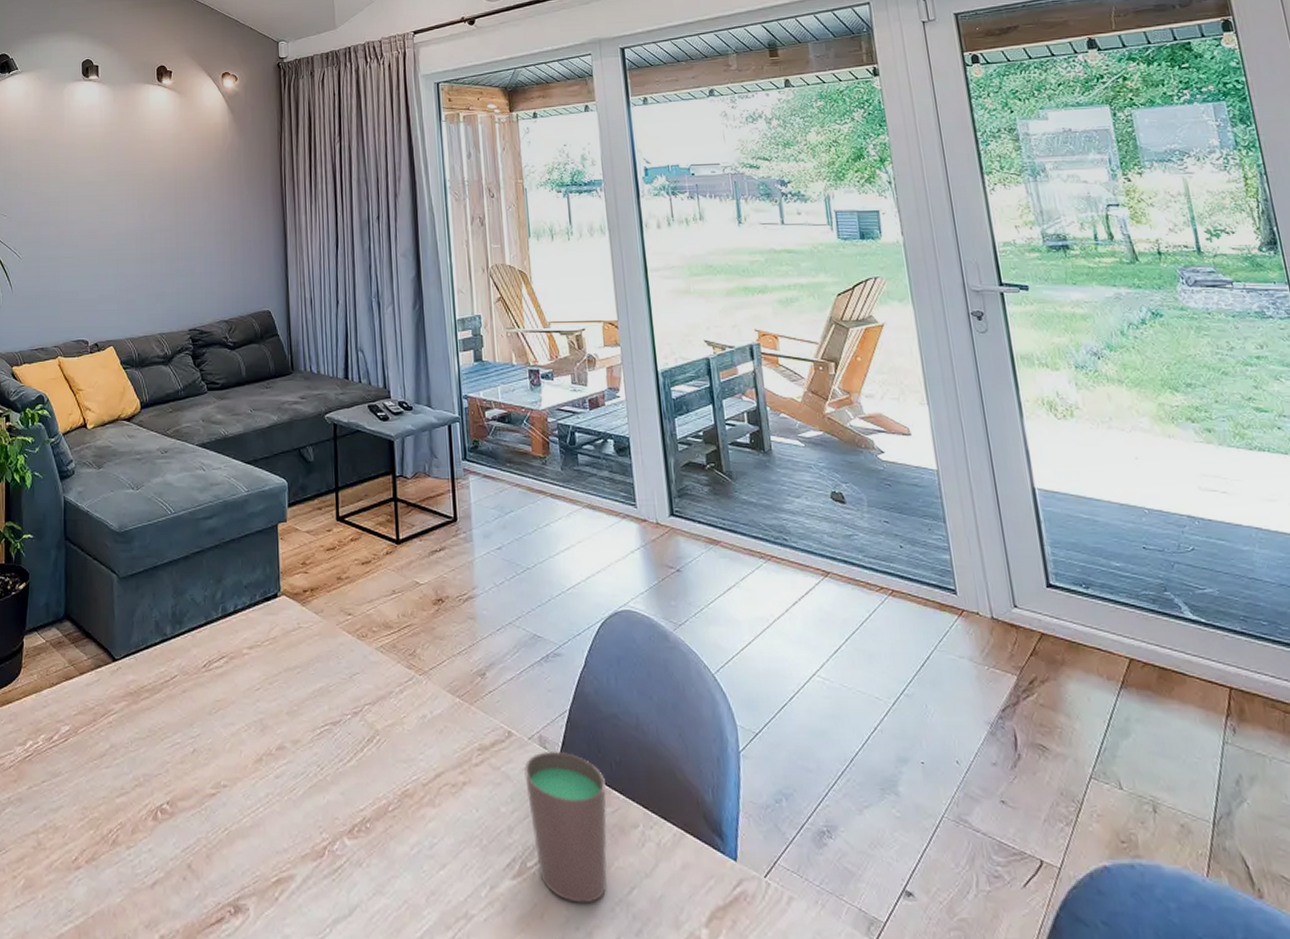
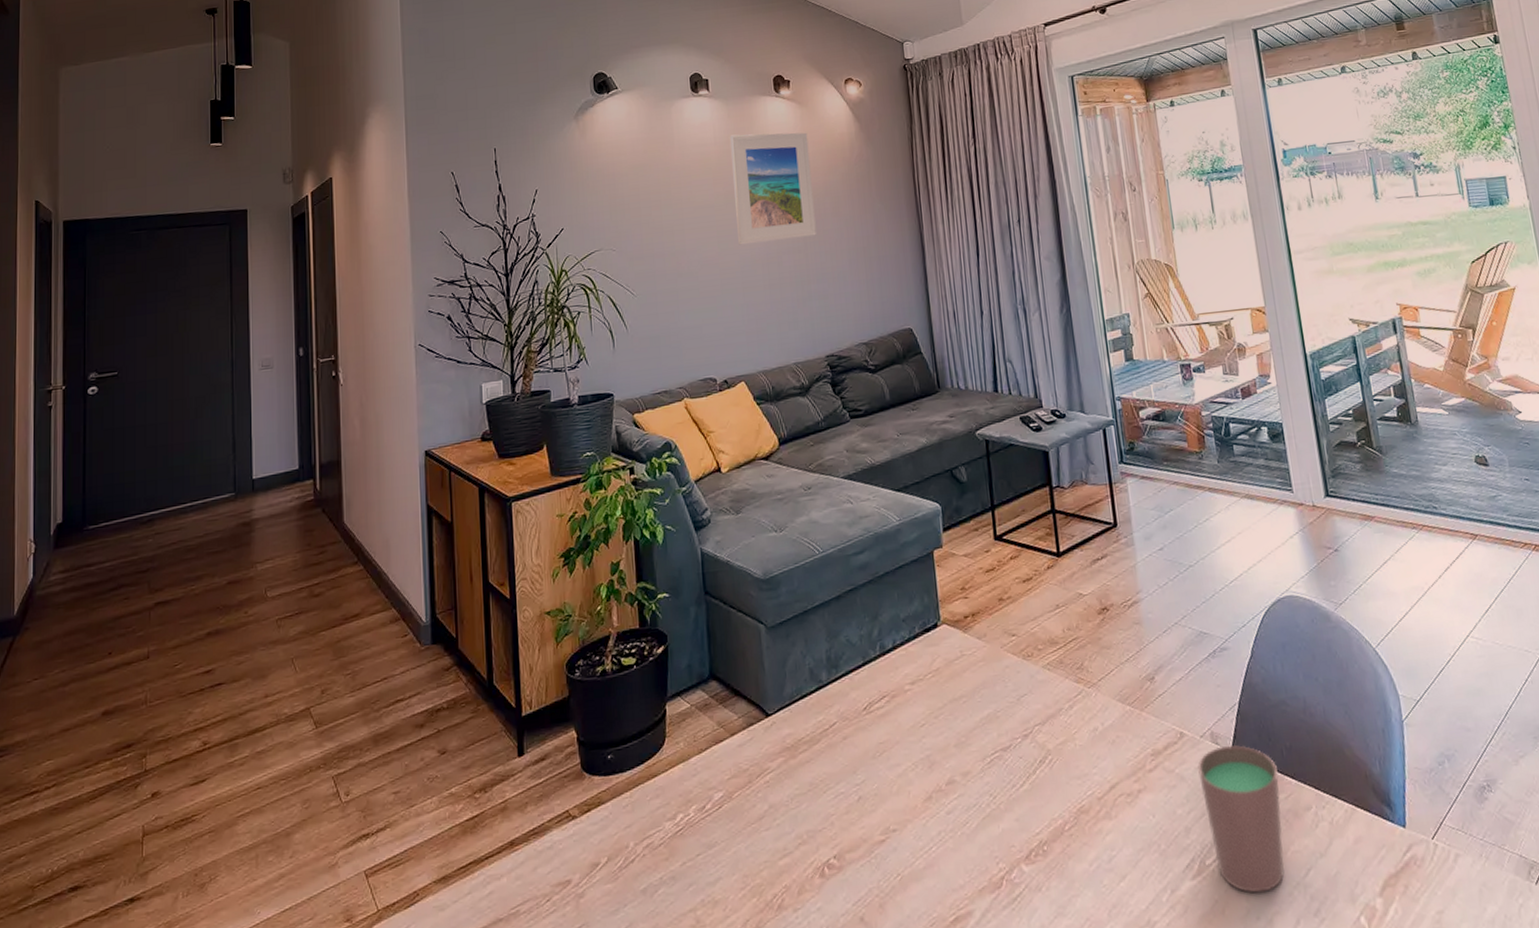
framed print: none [114,118,187,220] -> present [729,132,816,245]

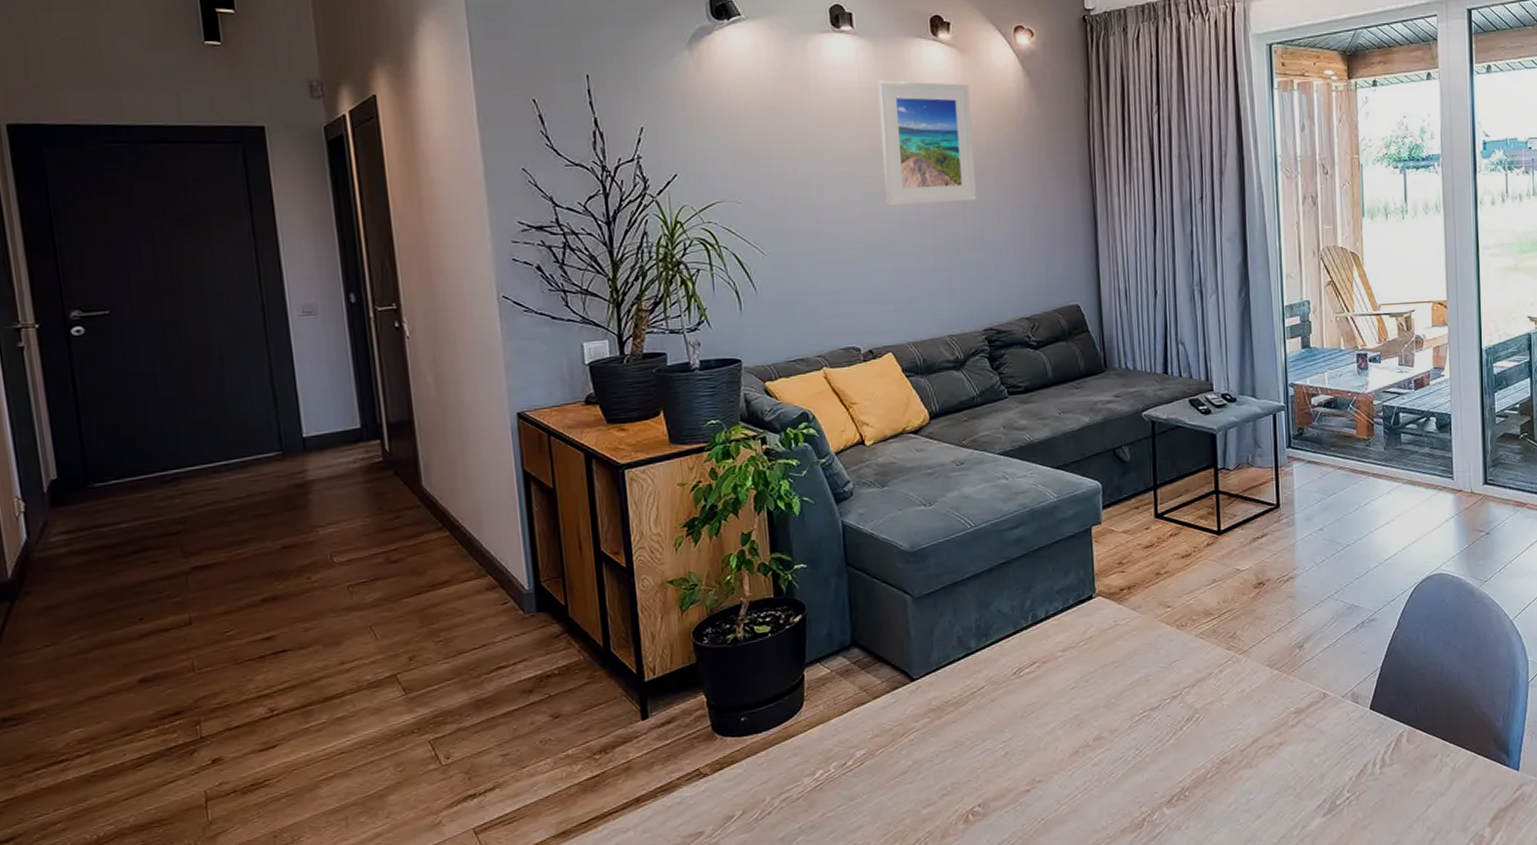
cup: present [1198,745,1285,893] -> none [1337,704,1410,827]

